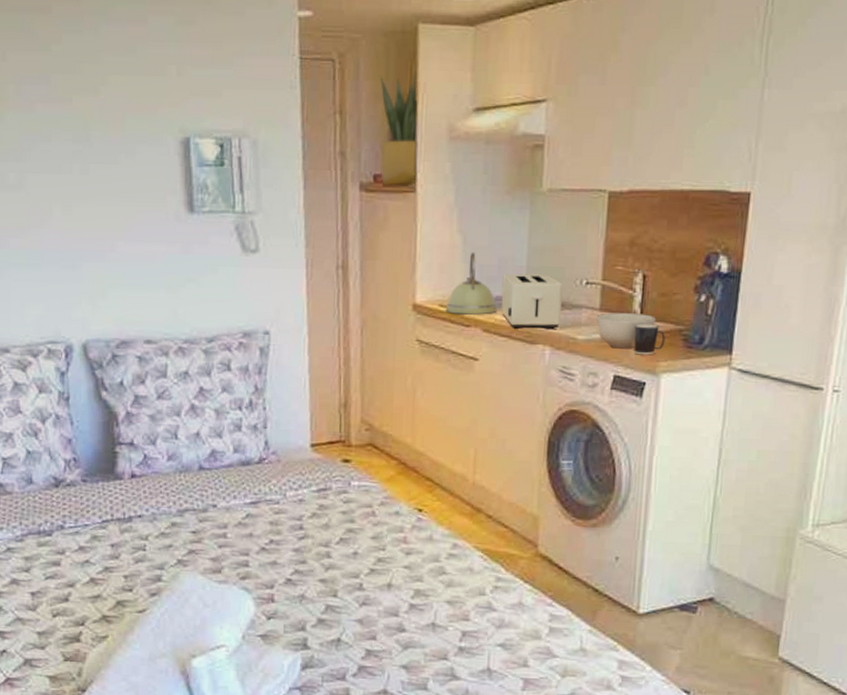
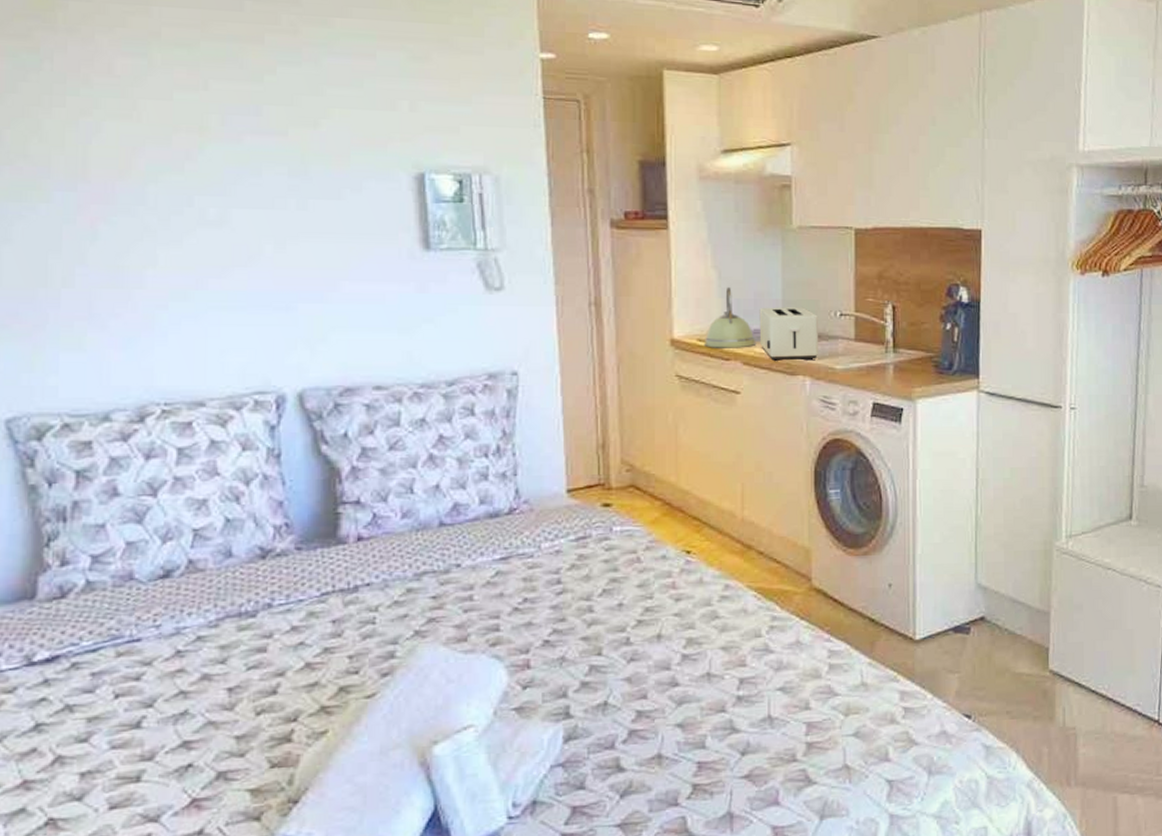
planter: present [380,73,418,188] -> none [627,116,669,225]
bowl: present [596,312,656,349] -> none [852,341,907,377]
mug: present [633,323,665,355] -> none [888,352,918,382]

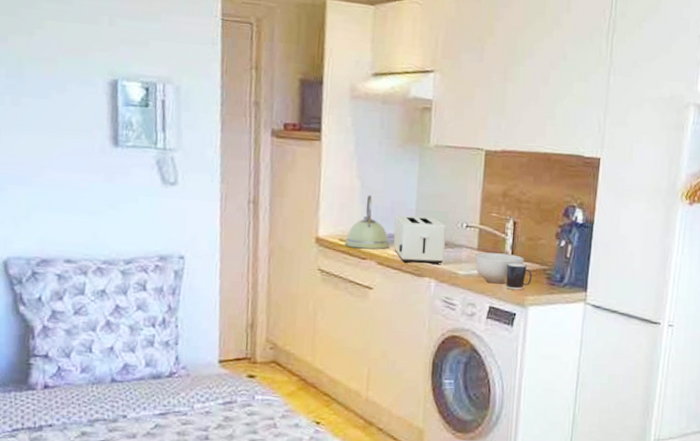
bowl: none [852,341,907,377] -> present [474,252,524,284]
mug: none [888,352,918,382] -> present [505,262,532,290]

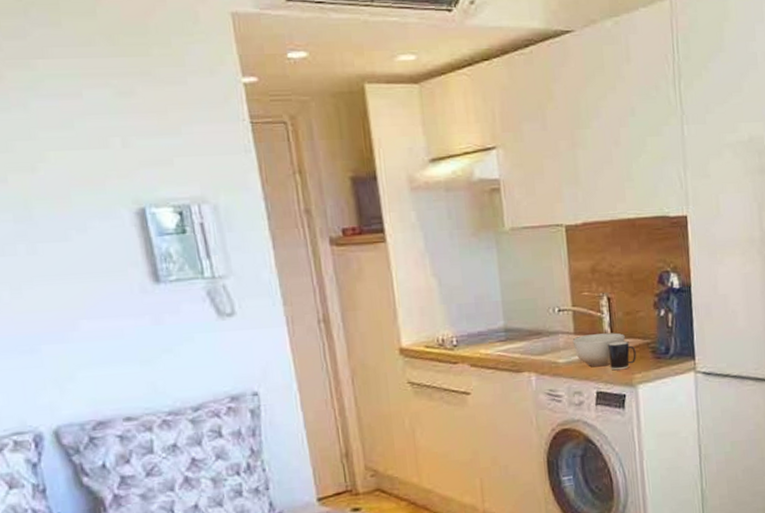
kettle: present [344,194,390,250] -> none [431,292,481,354]
toaster: present [393,215,447,264] -> none [481,305,542,360]

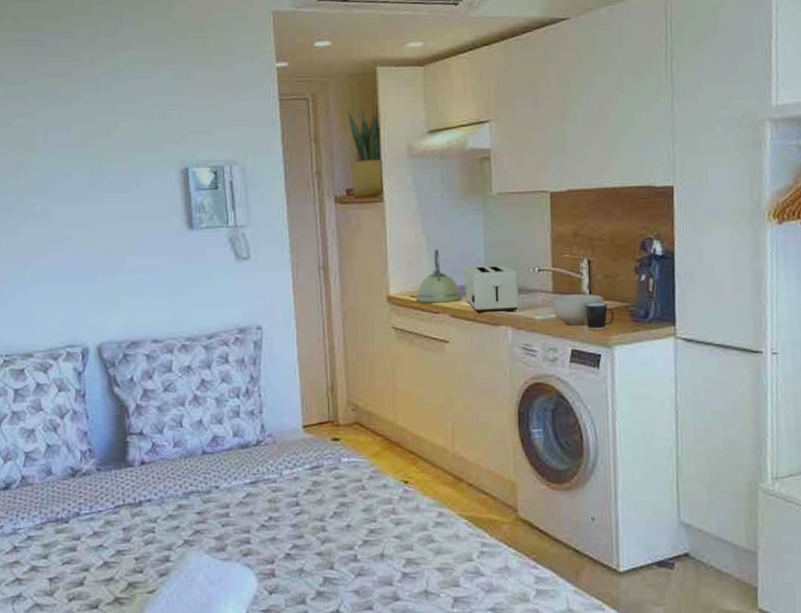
planter: none [335,130,386,240] -> present [347,106,384,199]
kettle: none [431,292,481,354] -> present [416,248,462,303]
toaster: none [481,305,542,360] -> present [464,264,520,313]

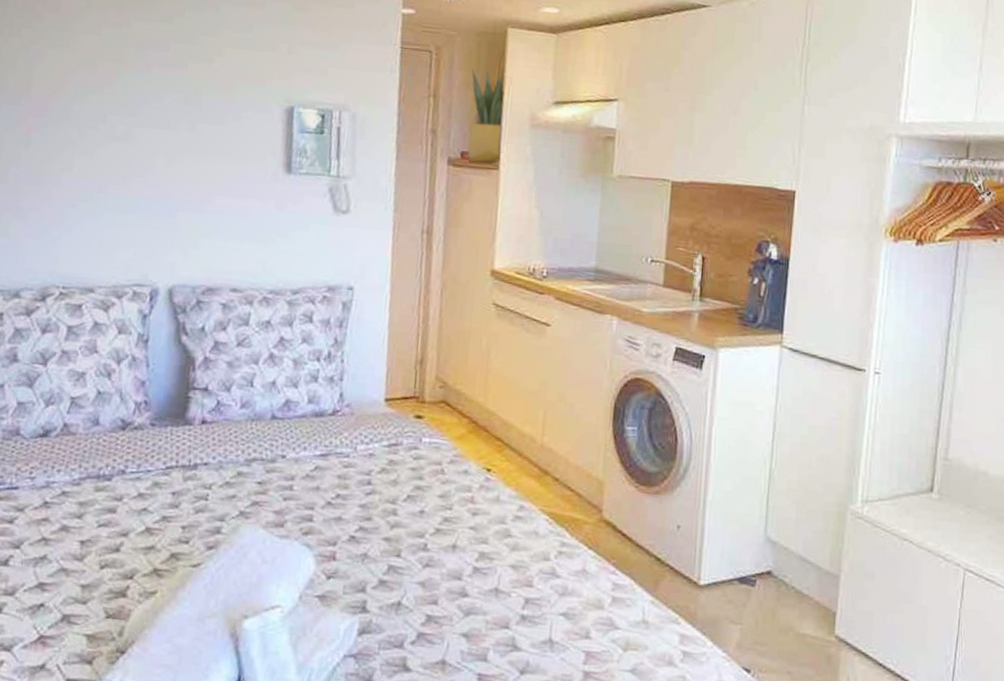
kettle: present [416,248,462,303] -> none [521,225,570,284]
toaster: present [464,264,520,313] -> none [572,247,631,301]
bowl: present [550,293,603,326] -> none [660,289,714,324]
mug: present [585,302,614,330] -> none [694,300,723,331]

